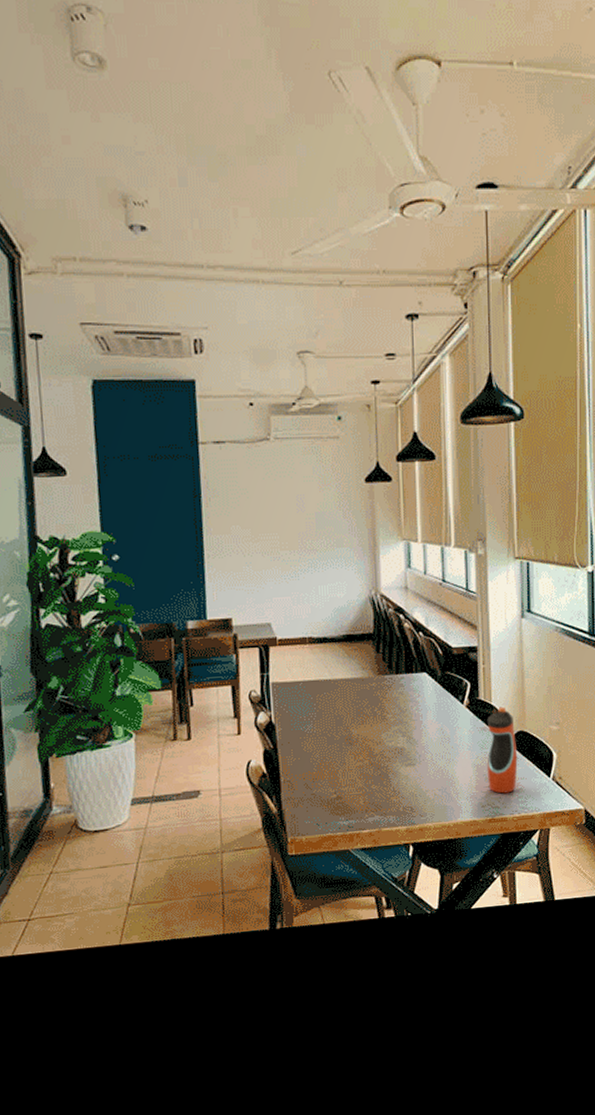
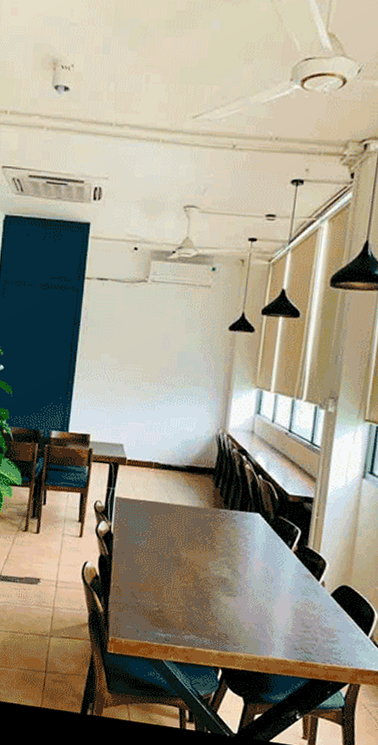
water bottle: present [486,706,518,794] -> none [304,559,340,642]

